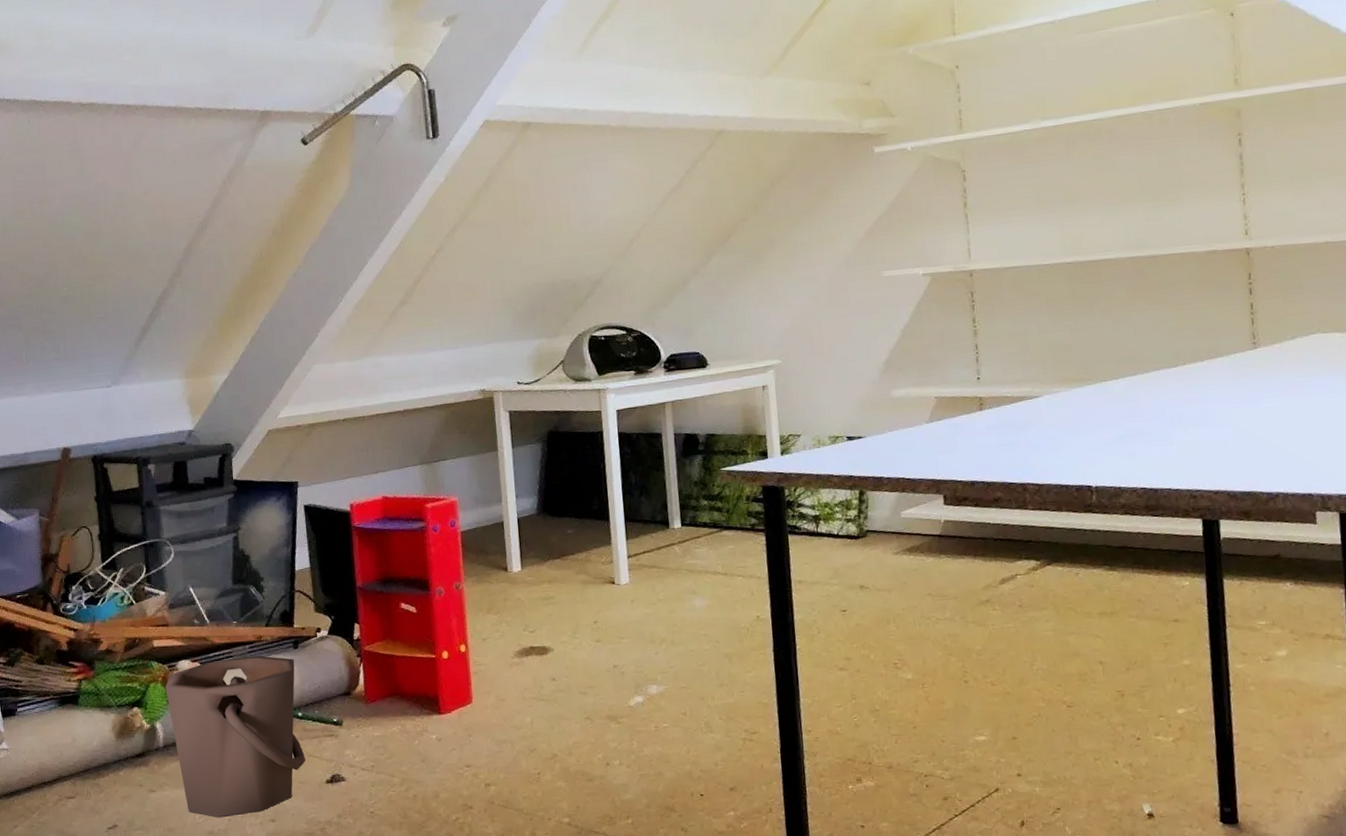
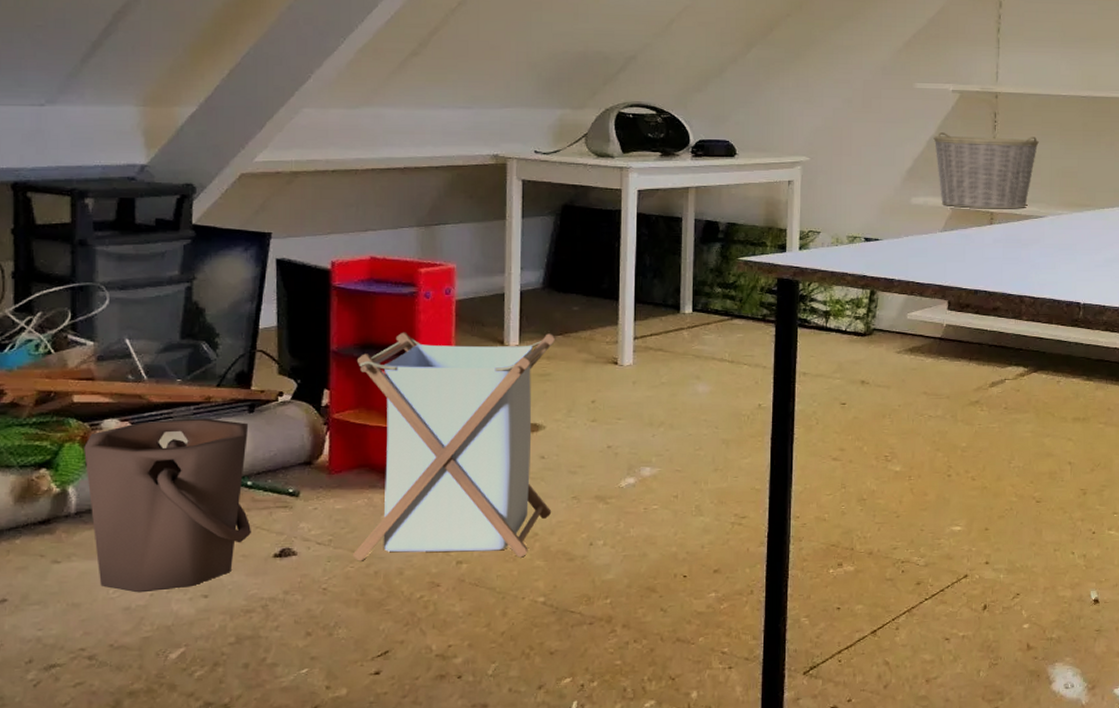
laundry basket: none [379,557,568,786] -> present [352,332,556,561]
basket: none [908,312,1024,396] -> present [933,132,1039,209]

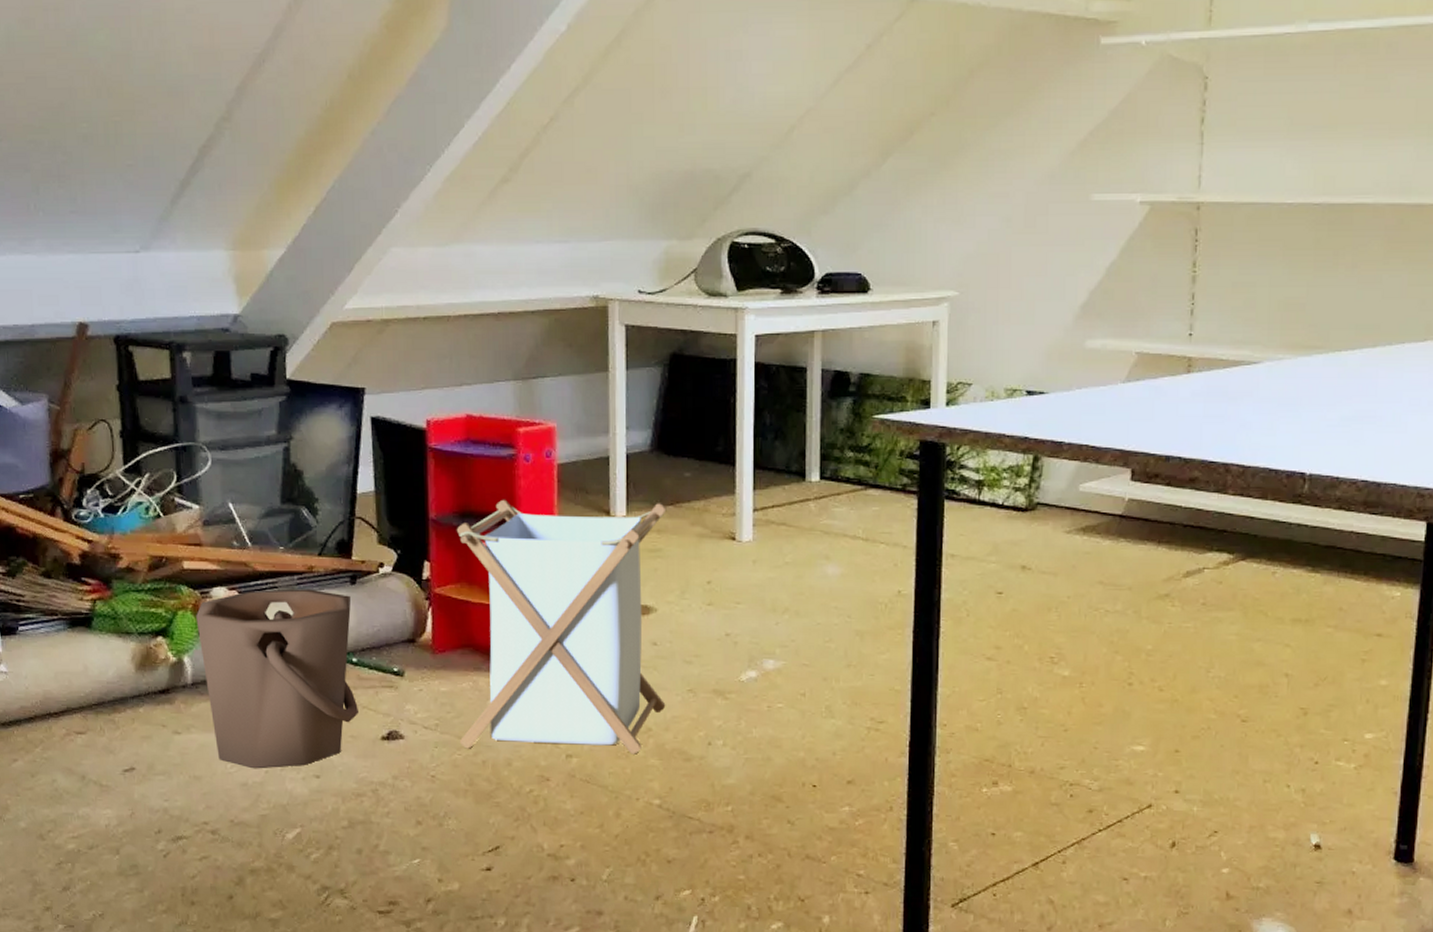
basket: present [933,132,1039,209] -> none [1115,256,1254,353]

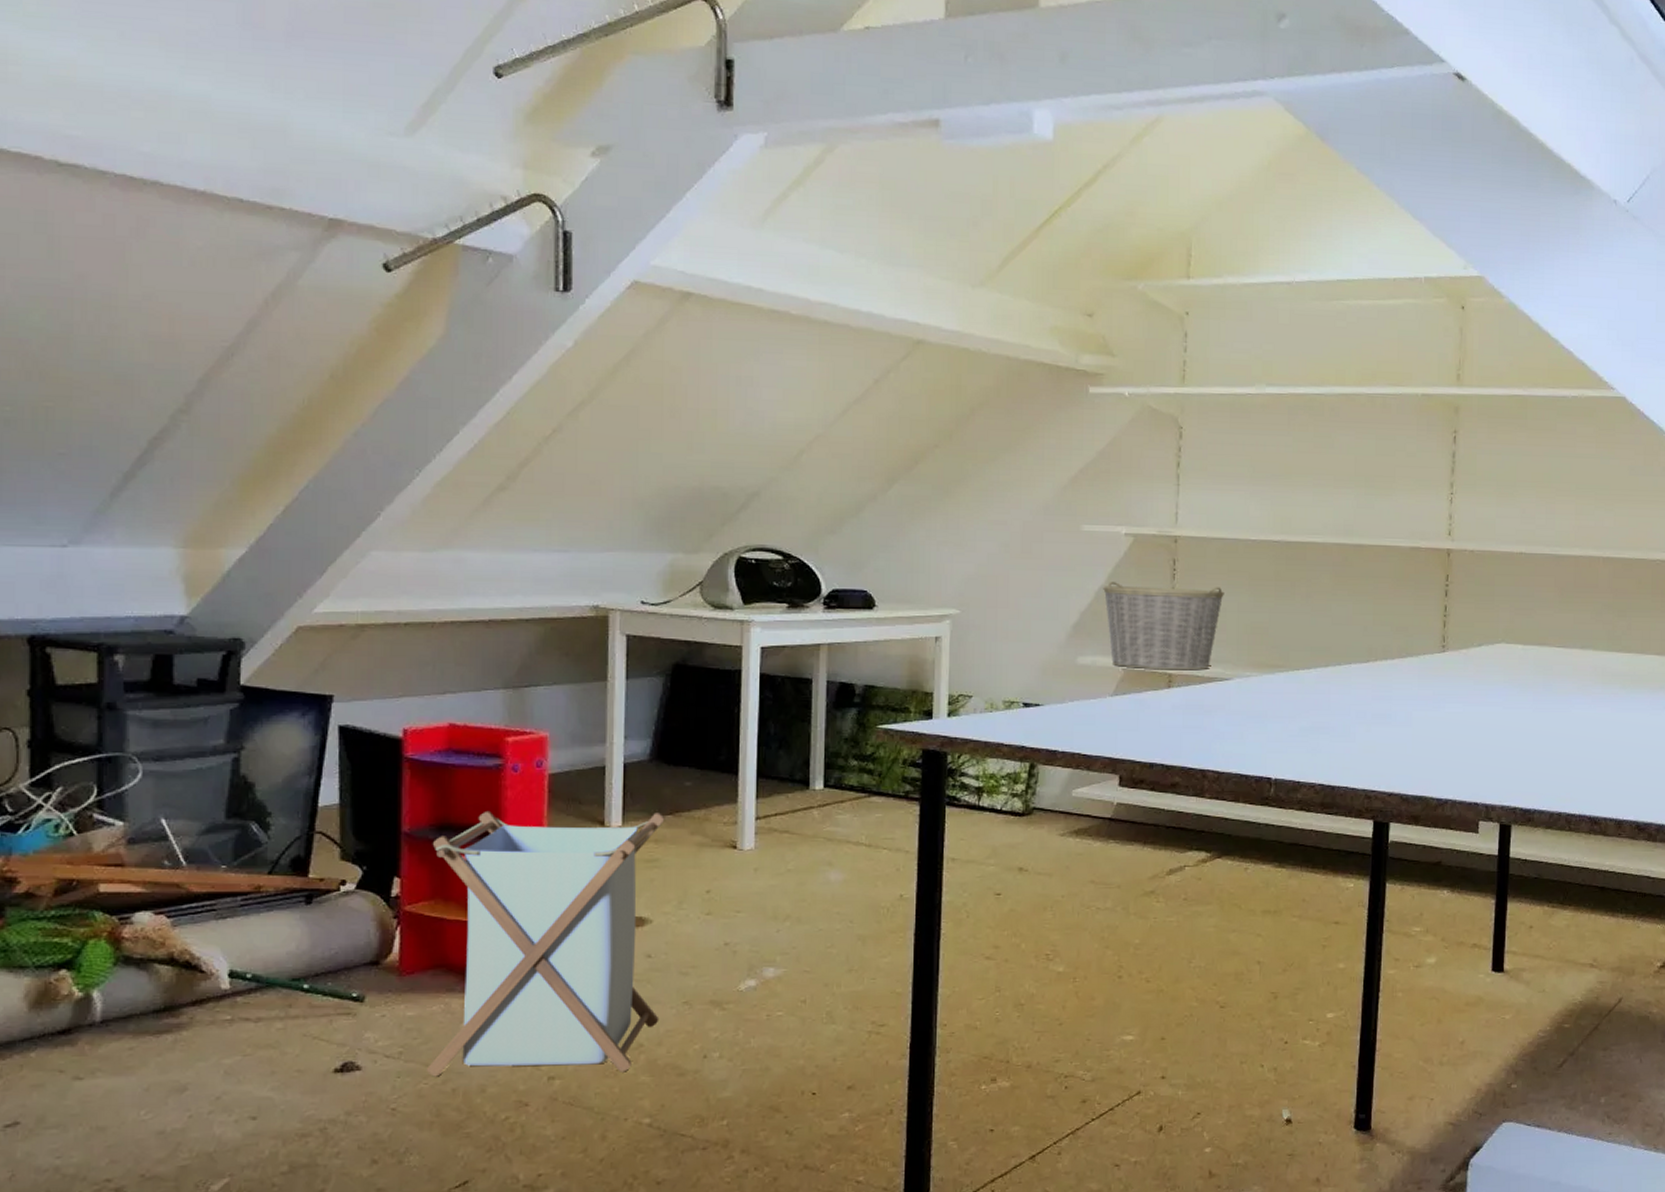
bucket: present [196,589,358,769] -> none [111,910,308,1114]
basket: none [1115,256,1254,353] -> present [1103,582,1224,671]

